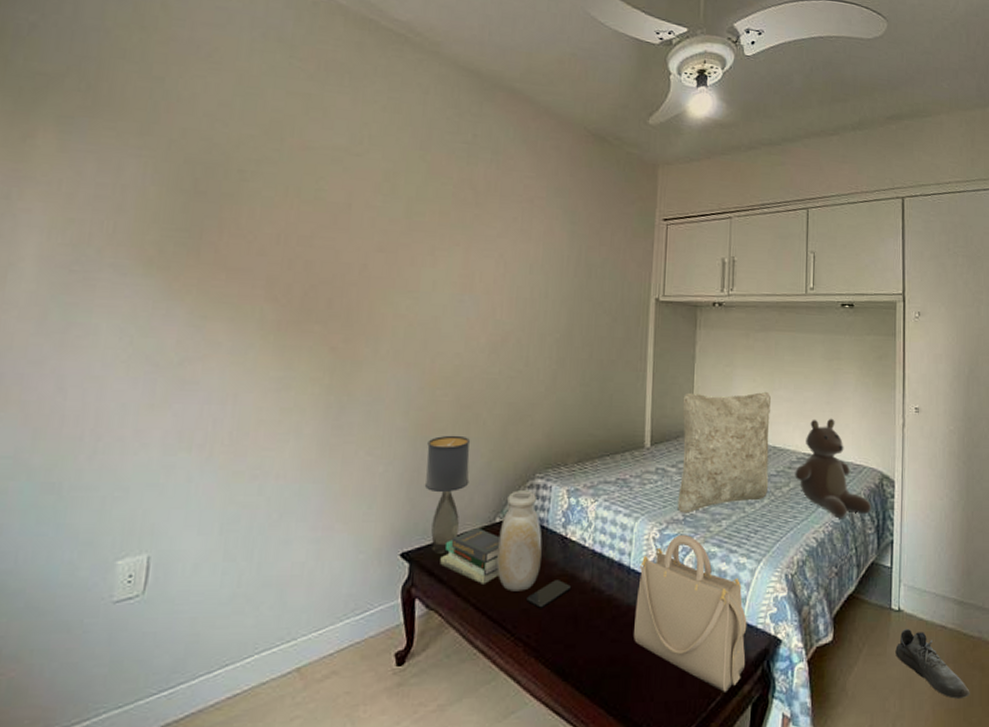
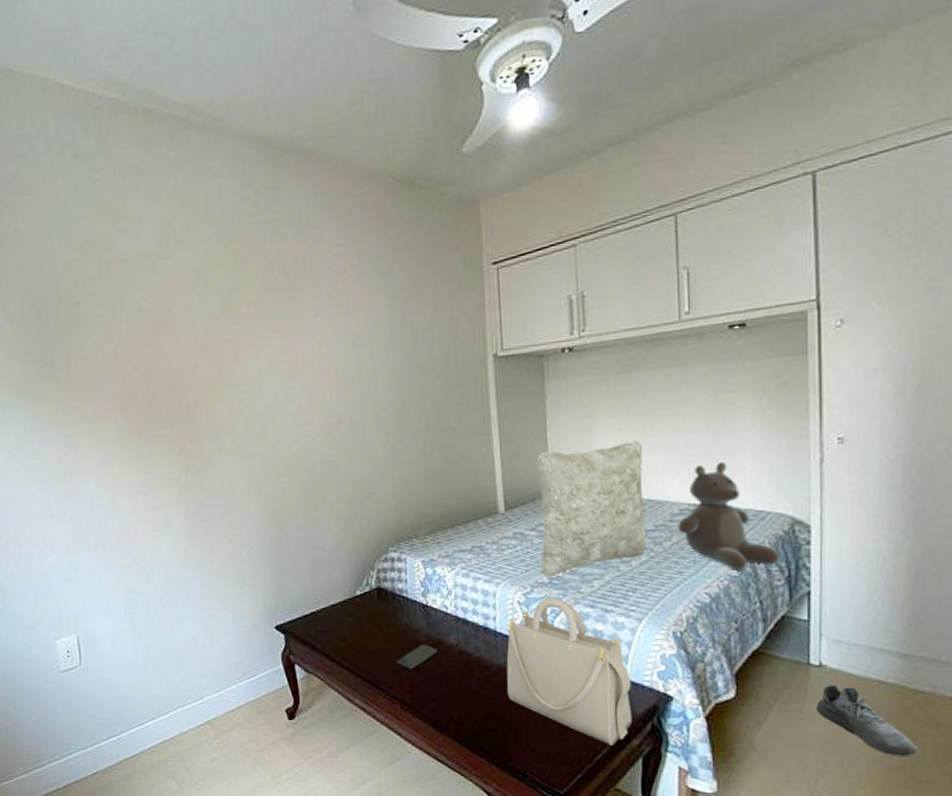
table lamp: present [424,435,471,554] -> none [281,517,326,625]
books: present [440,527,501,584] -> none [311,600,367,651]
vase: present [496,490,542,592] -> none [361,564,406,656]

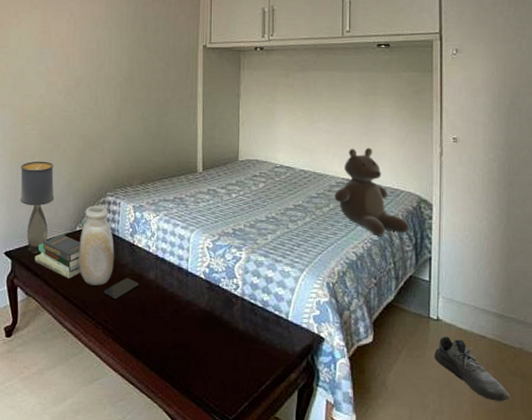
table lamp: none [281,517,326,625] -> present [20,161,54,254]
books: none [311,600,367,651] -> present [35,234,81,279]
vase: none [361,564,406,656] -> present [78,205,114,286]
handbag: present [506,596,633,746] -> none [193,245,292,378]
pillow: present [536,440,646,576] -> none [228,124,310,228]

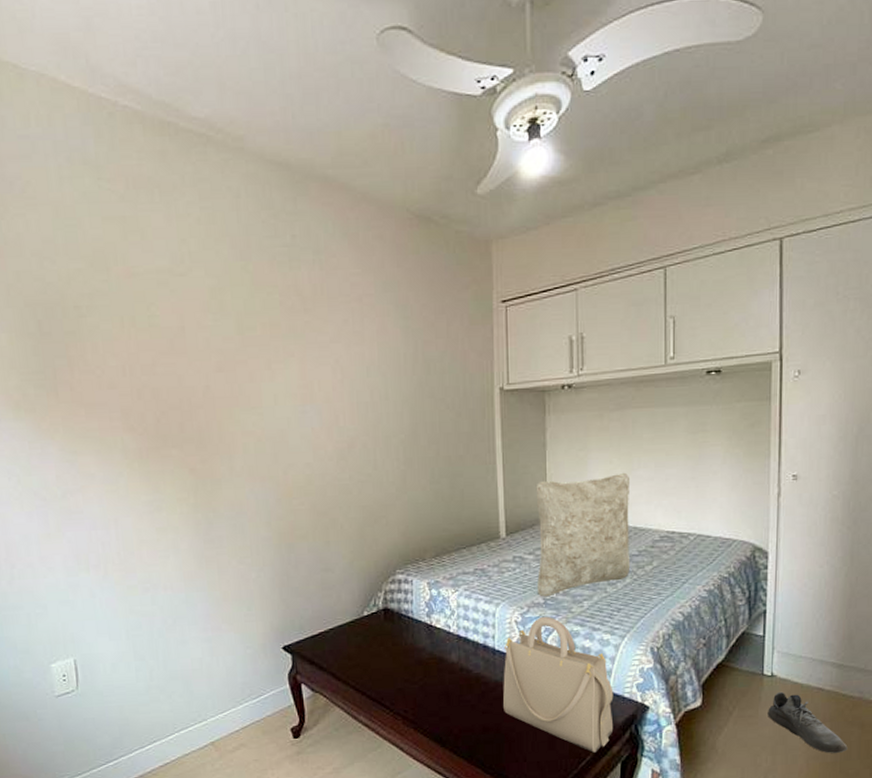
table lamp: present [20,161,54,254] -> none [292,540,335,645]
books: present [35,234,81,279] -> none [318,621,373,670]
vase: present [78,205,114,286] -> none [368,585,410,675]
smartphone: present [103,278,140,300] -> none [400,662,441,687]
handbag: none [193,245,292,378] -> present [503,616,614,753]
pillow: none [228,124,310,228] -> present [536,472,631,597]
teddy bear: present [334,147,410,236] -> none [658,493,743,592]

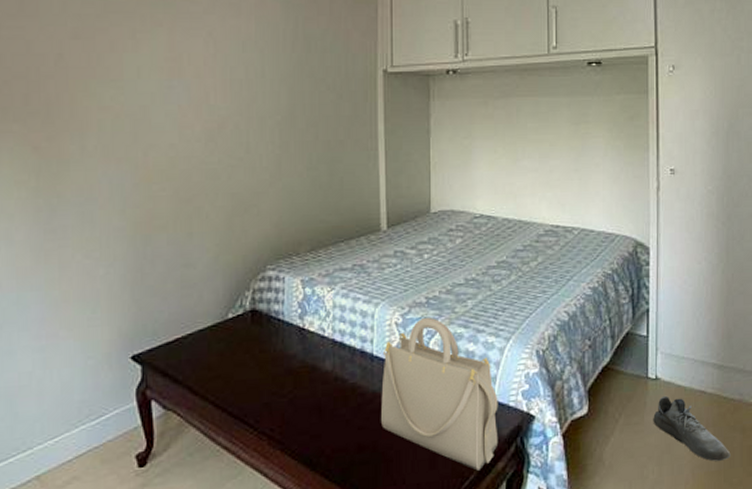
pillow: present [536,472,631,597] -> none [419,162,516,296]

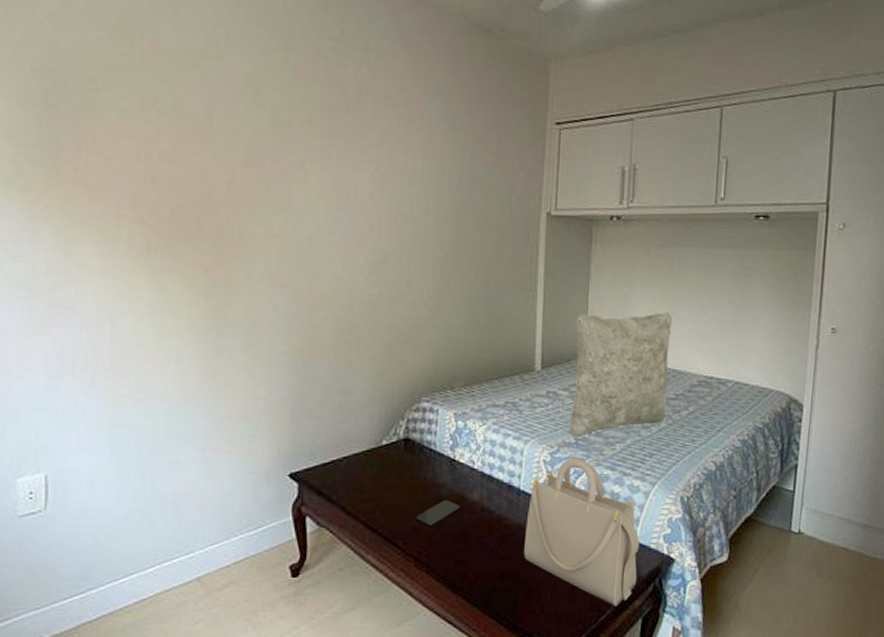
smartphone: none [267,372,313,401] -> present [416,500,461,526]
pillow: none [419,162,516,296] -> present [569,311,672,437]
athletic shoe: present [653,395,731,462] -> none [792,550,868,617]

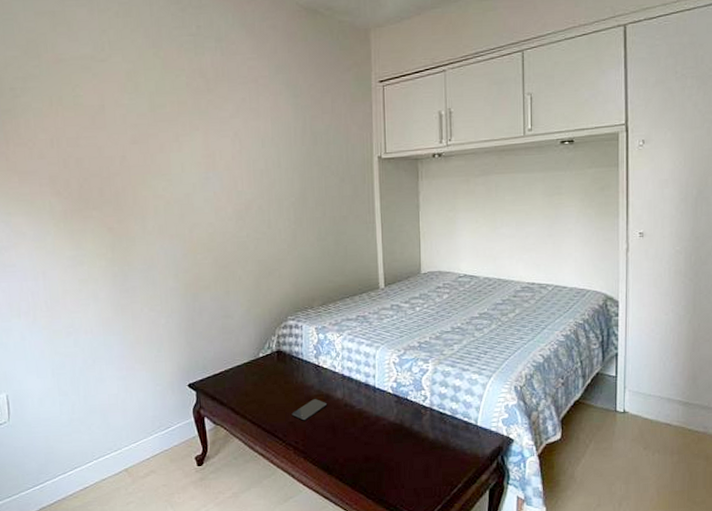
handbag: present [524,457,640,606] -> none [383,358,482,481]
pillow: present [569,311,672,437] -> none [410,230,496,341]

